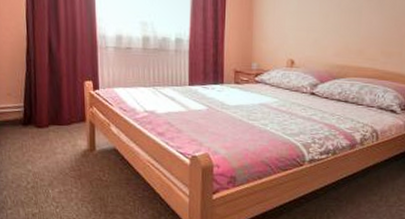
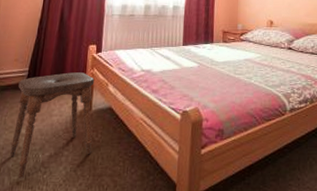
stool: none [16,110,100,211] -> present [10,72,95,179]

